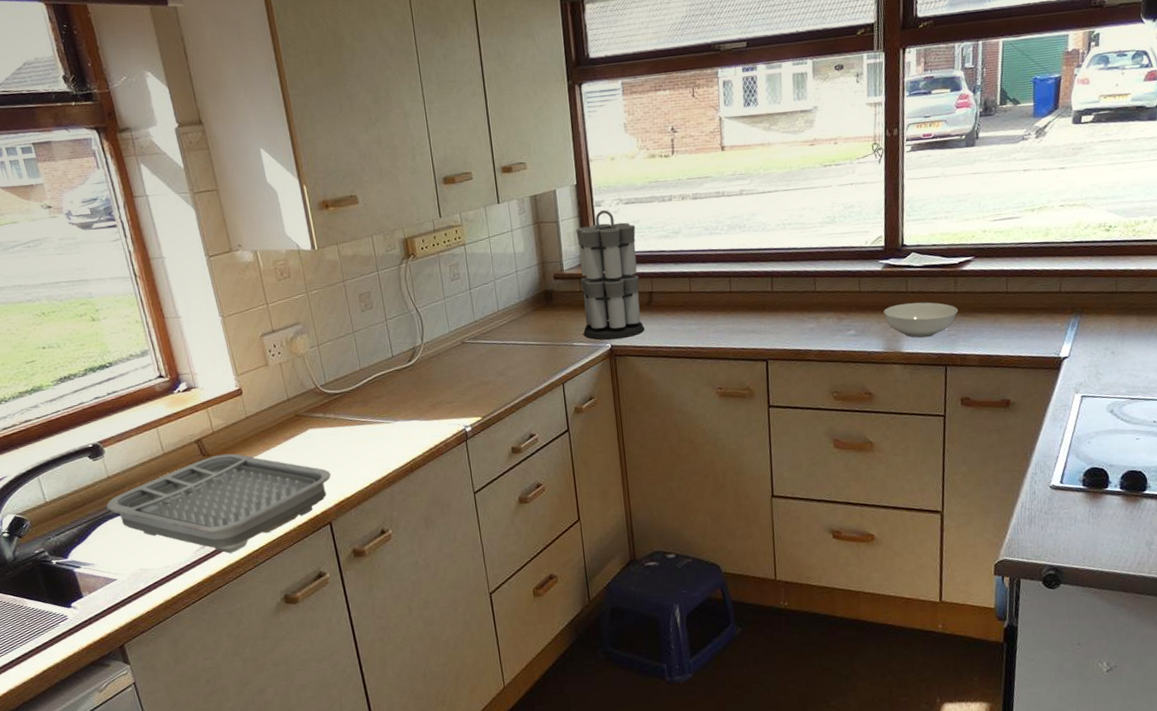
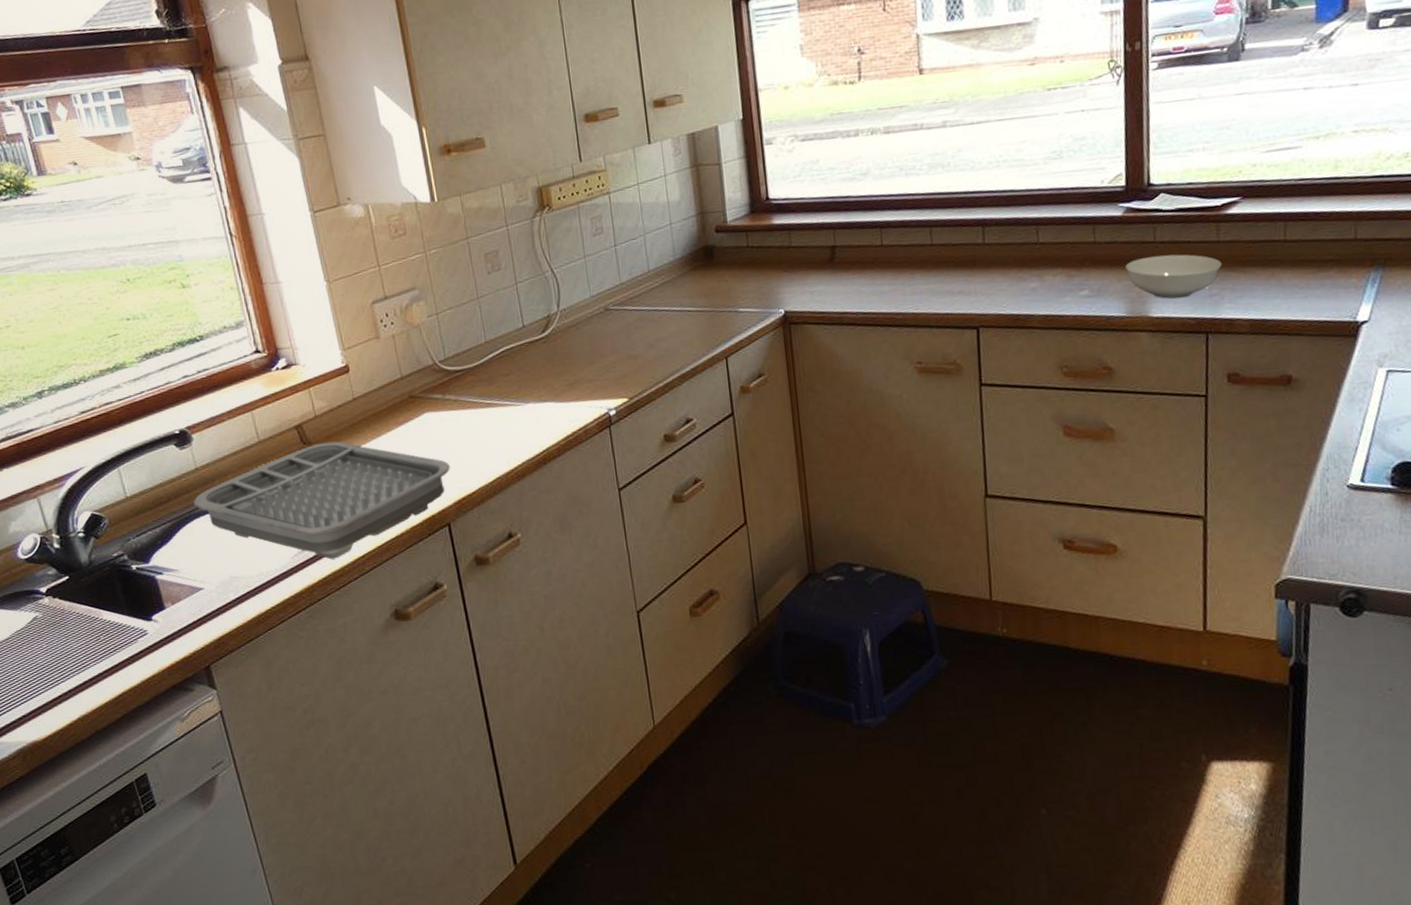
spice rack: present [576,209,644,340] -> none [742,148,825,305]

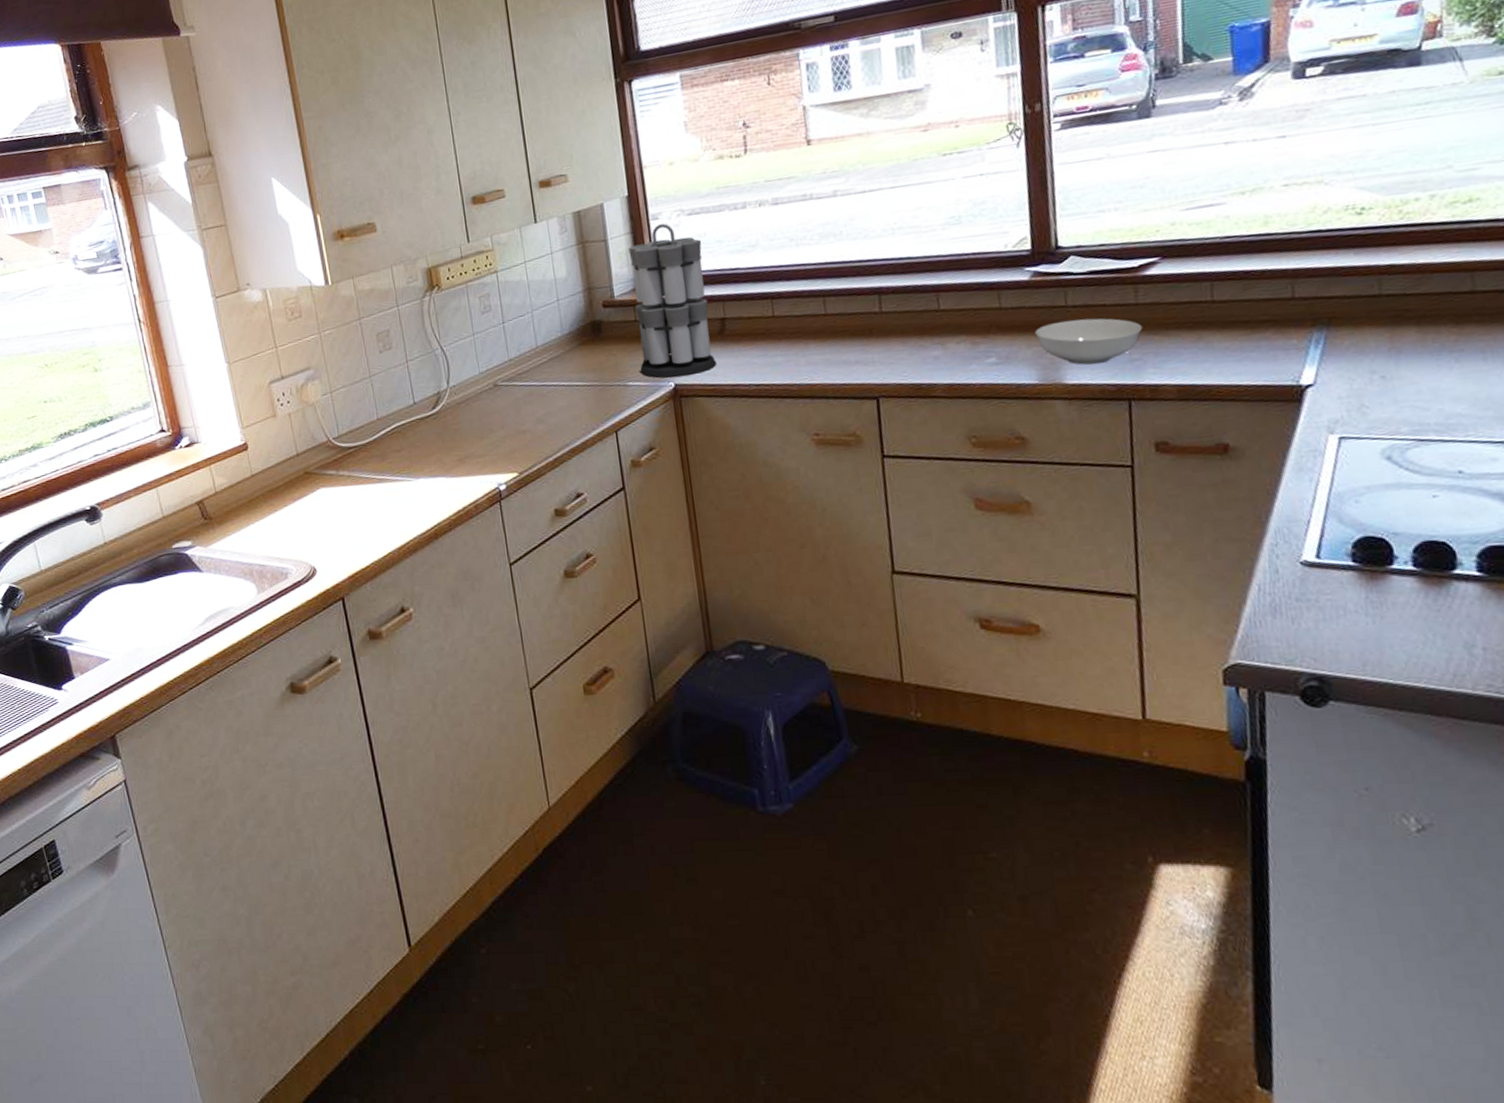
dish rack: present [193,441,450,560] -> none [101,516,344,632]
spice rack: none [742,148,825,305] -> present [628,223,716,378]

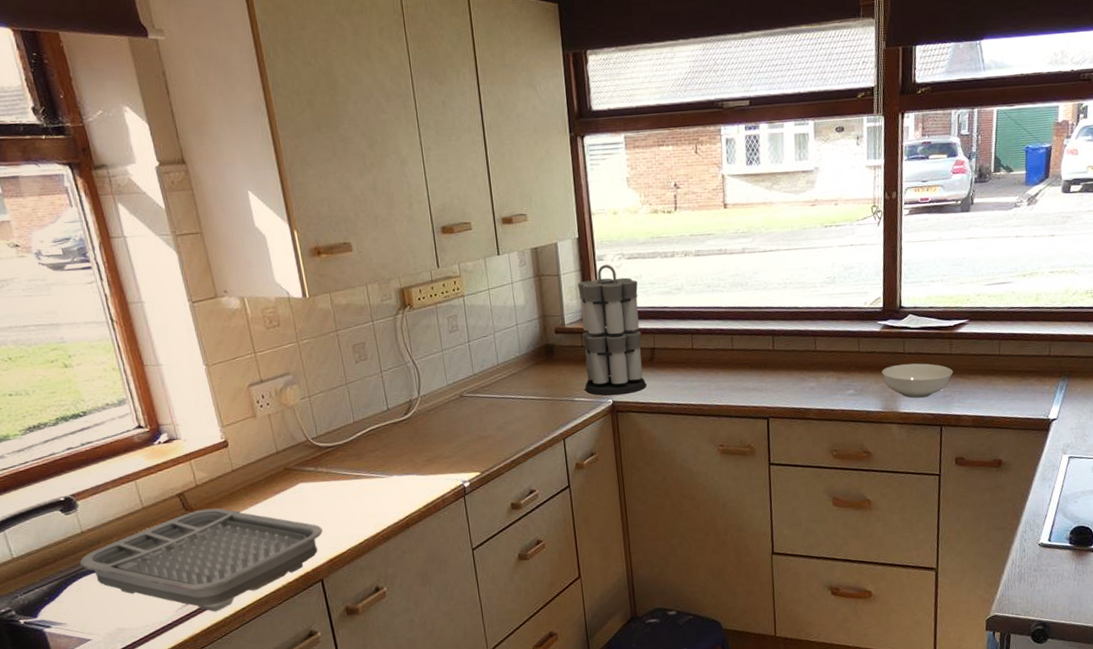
dish rack: none [101,516,344,632] -> present [79,508,323,612]

